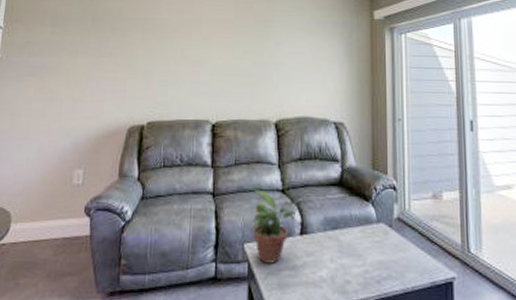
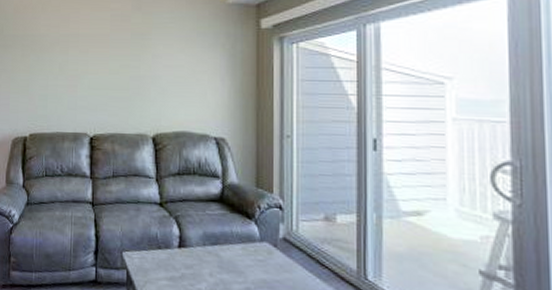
potted plant: present [252,190,295,264] -> none [130,202,174,273]

